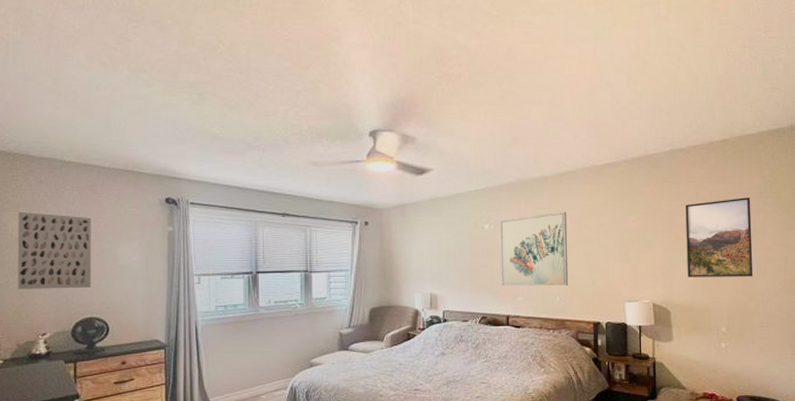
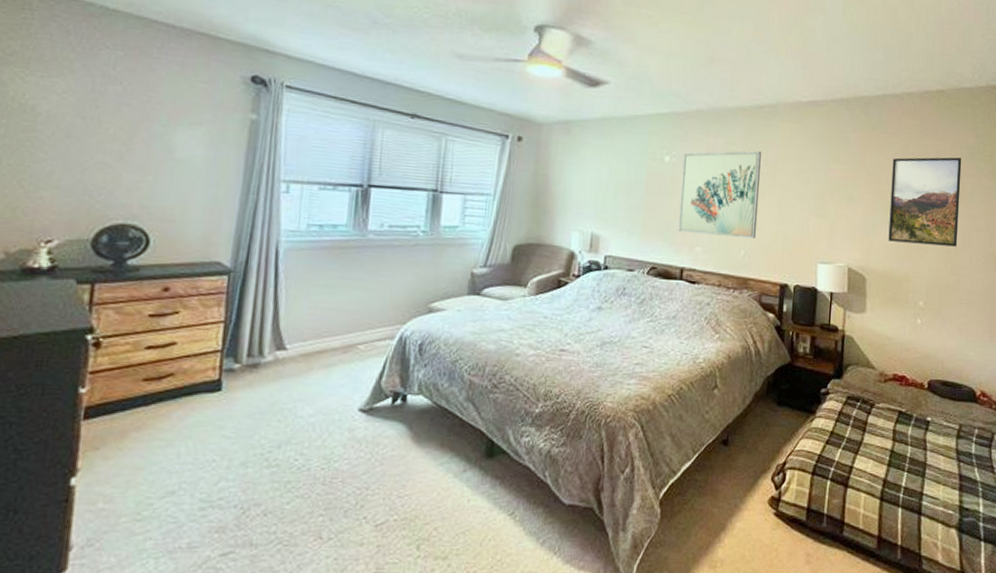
wall art: present [17,211,92,289] -> none [14,68,140,184]

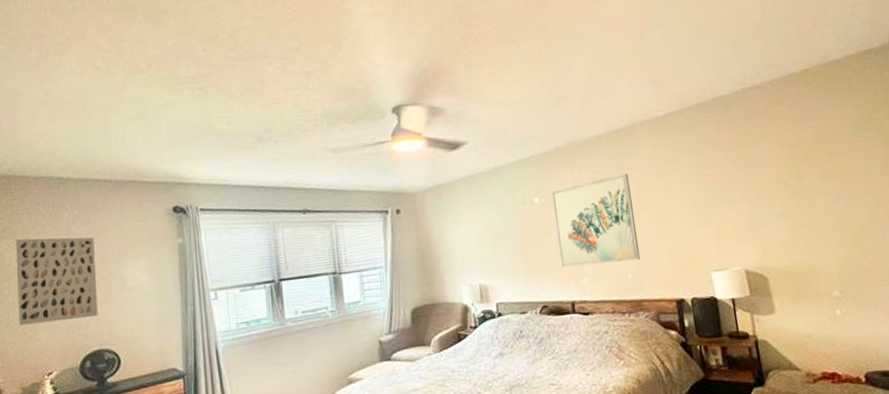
wall art: none [14,68,140,184] -> present [16,237,98,326]
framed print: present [888,157,962,247] -> none [768,133,864,235]

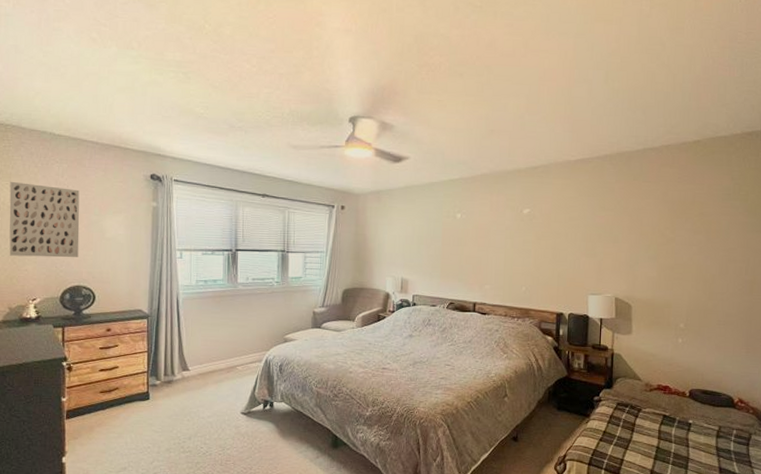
wall art: present [551,174,641,268] -> none [470,205,537,276]

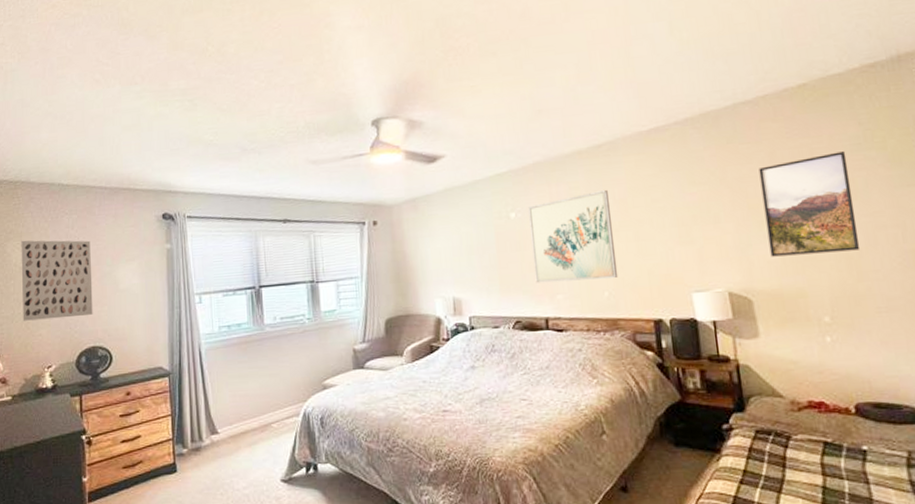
wall art: none [470,205,537,276] -> present [528,190,619,284]
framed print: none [650,198,718,276] -> present [758,151,861,257]

